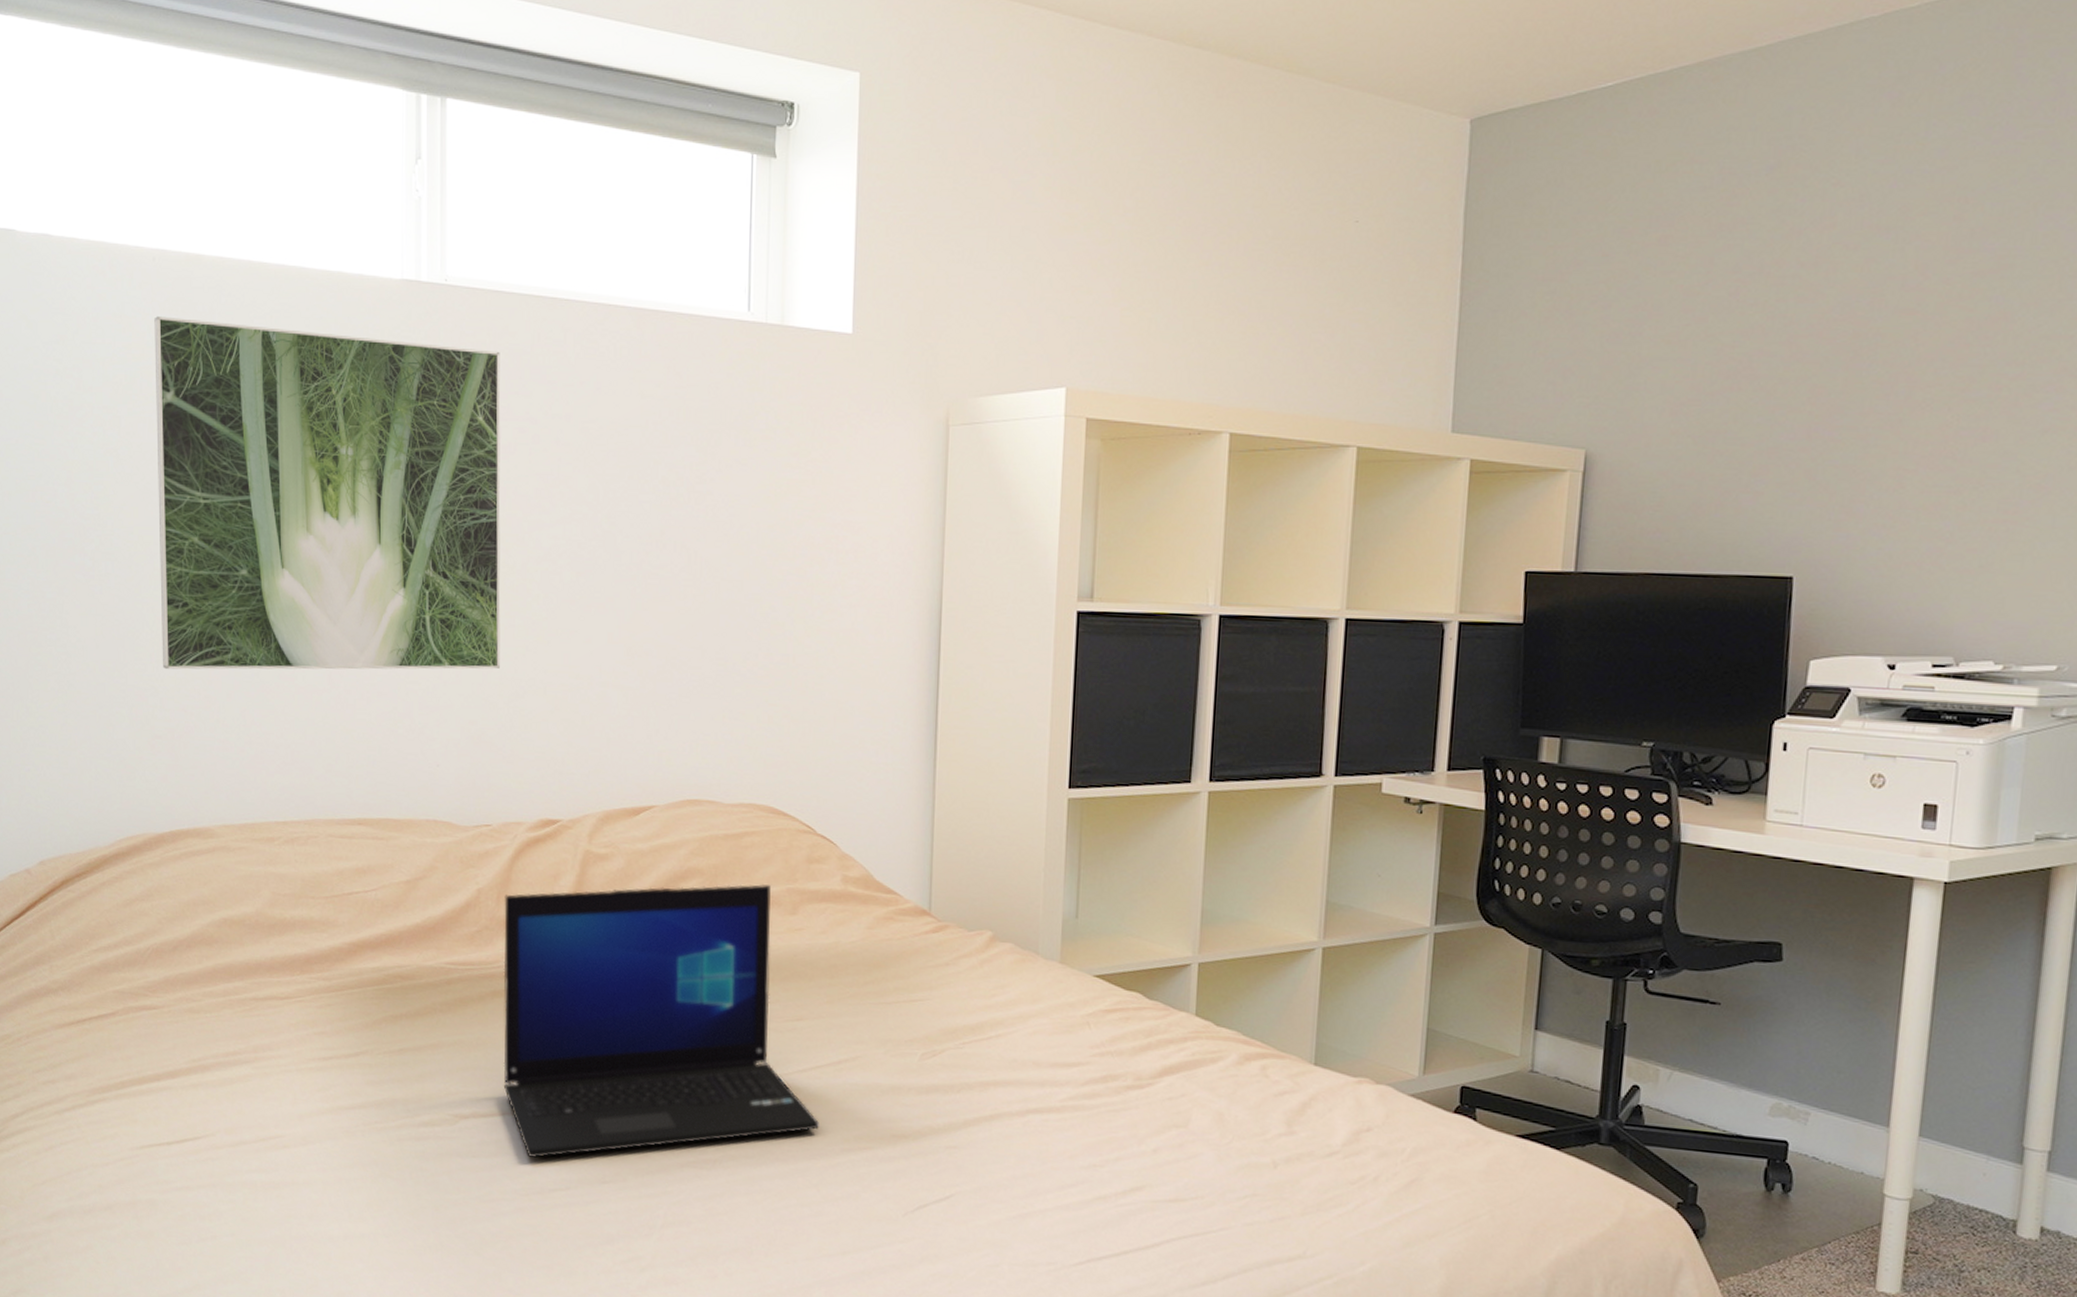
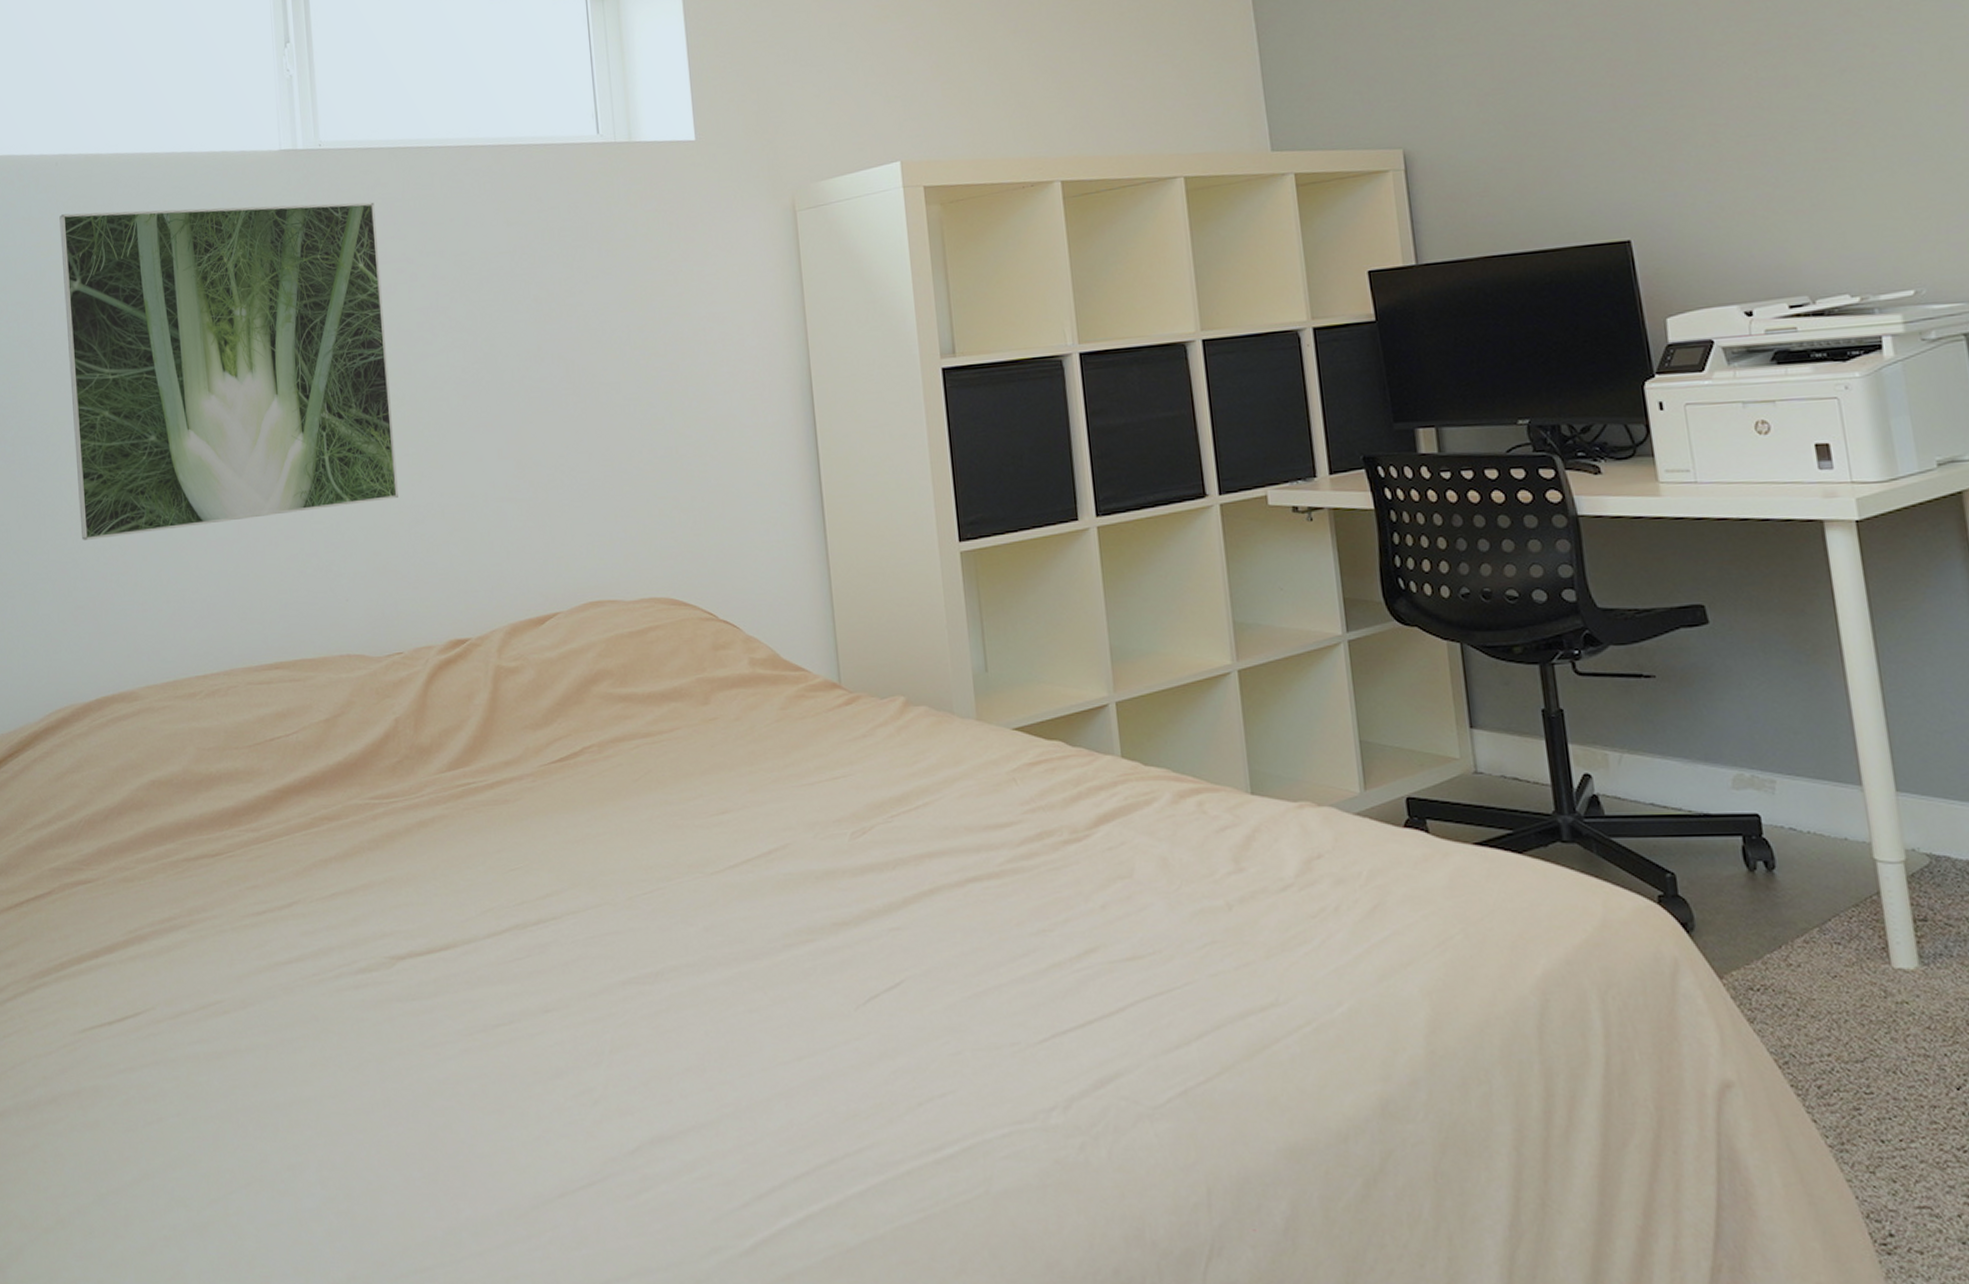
laptop: present [503,884,819,1159] -> none [422,678,758,994]

